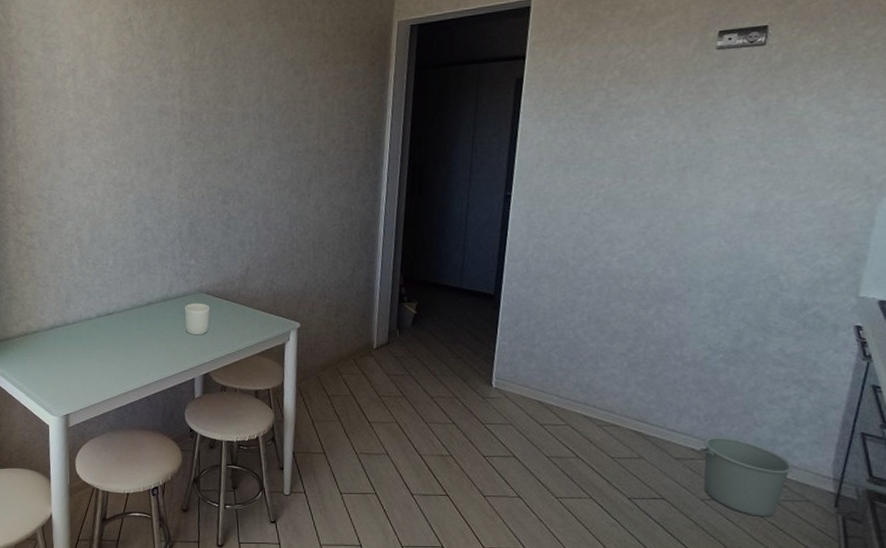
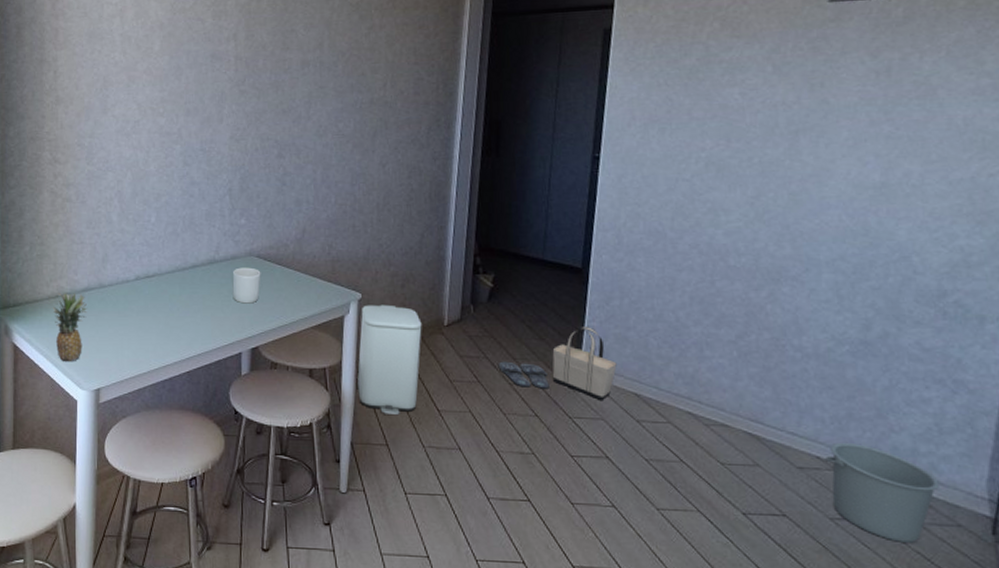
fruit: none [22,331,55,392] -> present [52,293,88,362]
pedal bin: none [298,332,354,428] -> present [357,304,422,416]
slippers: none [420,378,465,400] -> present [498,361,550,389]
shopping bag: none [468,345,524,409] -> present [552,327,617,402]

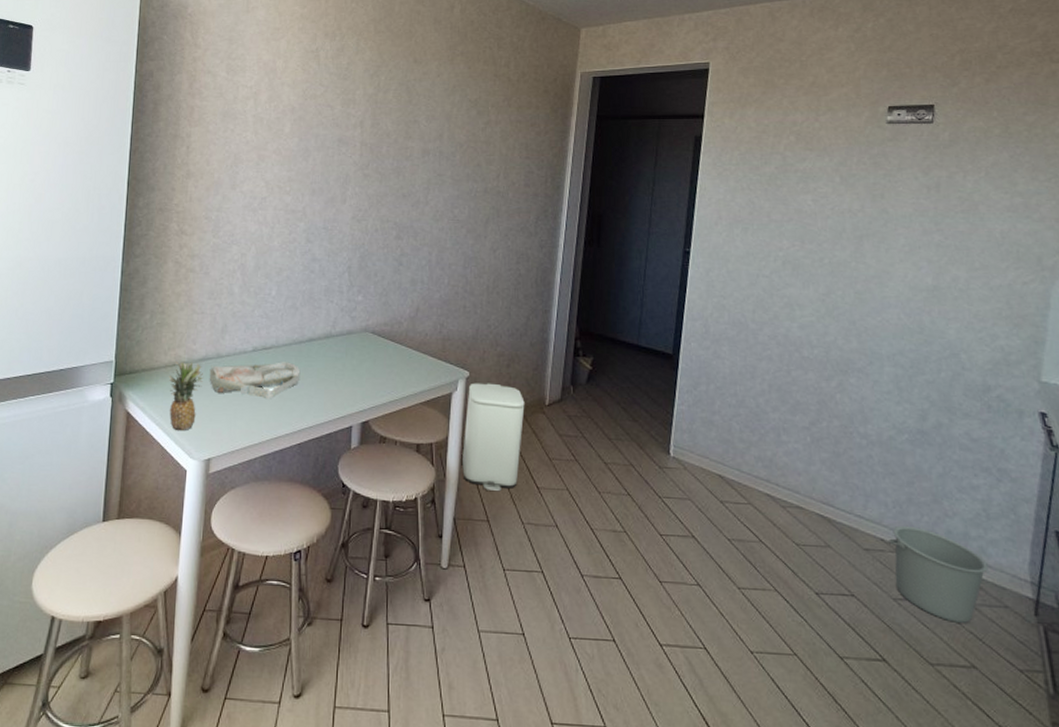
bag: none [93,289,186,328] -> present [209,362,301,400]
mug: present [232,267,261,304] -> none [346,342,375,378]
slippers: present [498,361,550,389] -> none [594,441,641,469]
shopping bag: present [552,327,617,402] -> none [644,410,703,482]

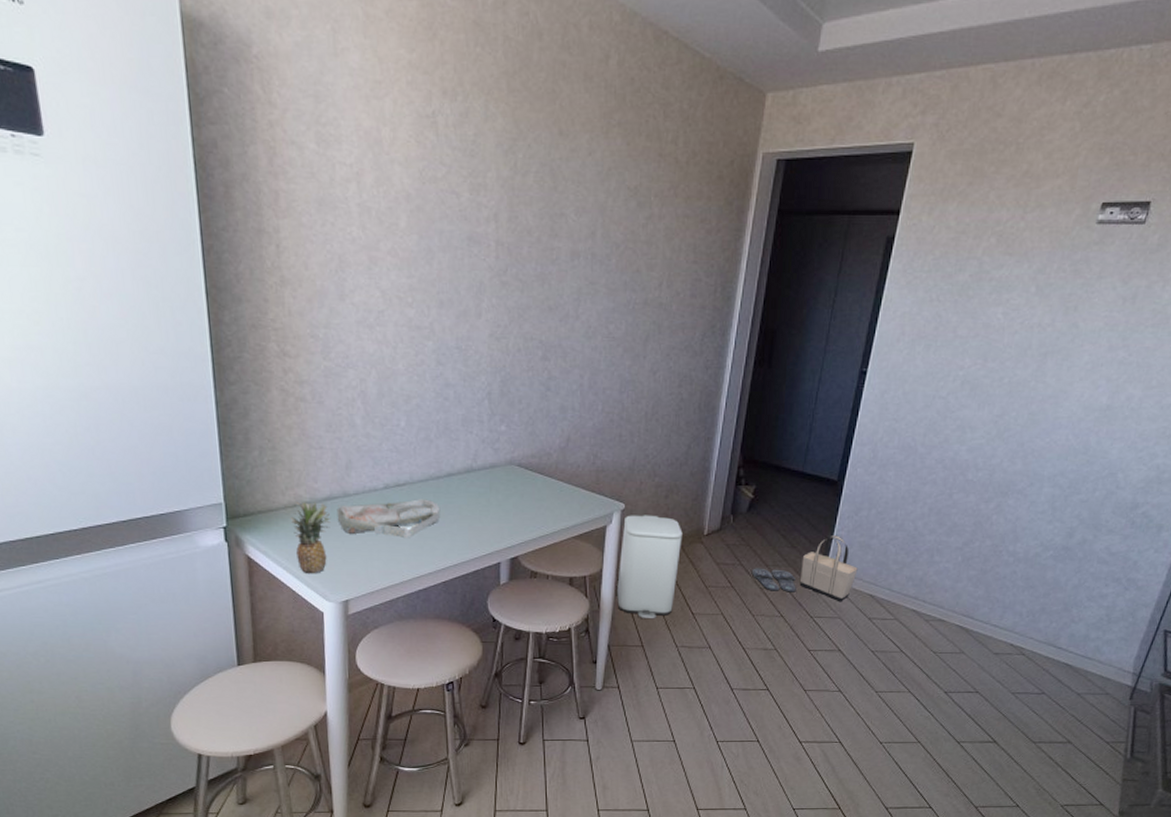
slippers: none [594,441,641,469] -> present [751,568,796,592]
shopping bag: none [644,410,703,482] -> present [800,535,858,602]
bucket: present [889,525,988,623] -> none [1016,631,1099,709]

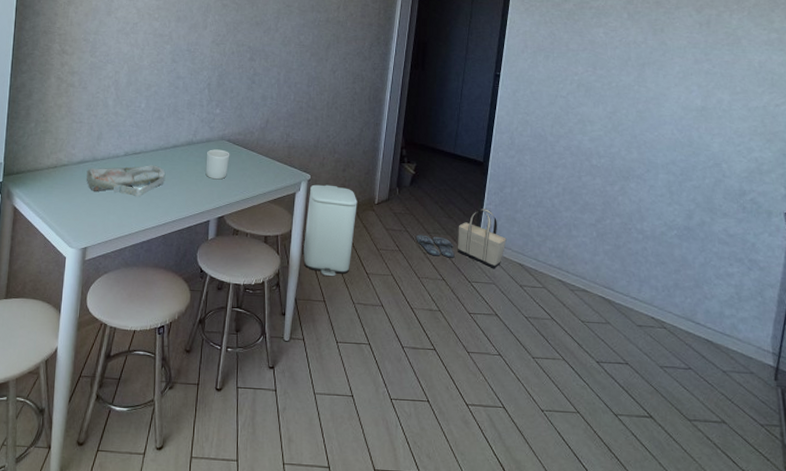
fruit: present [290,502,331,574] -> none [50,164,82,224]
mug: none [491,476,522,514] -> present [205,149,230,180]

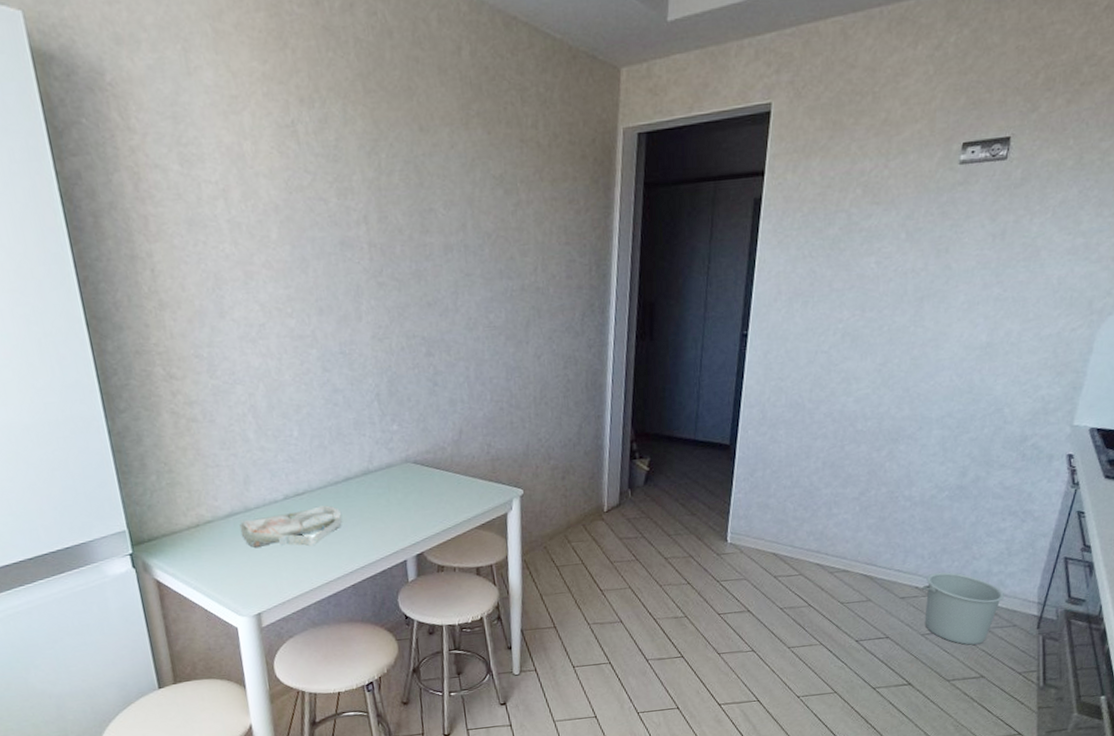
mug: present [205,149,230,180] -> none [389,474,420,512]
pedal bin: present [303,184,357,277] -> none [523,497,583,601]
slippers: present [415,234,455,258] -> none [654,537,700,560]
shopping bag: present [458,209,507,269] -> none [703,498,759,564]
bucket: none [658,306,738,386] -> present [922,572,1004,645]

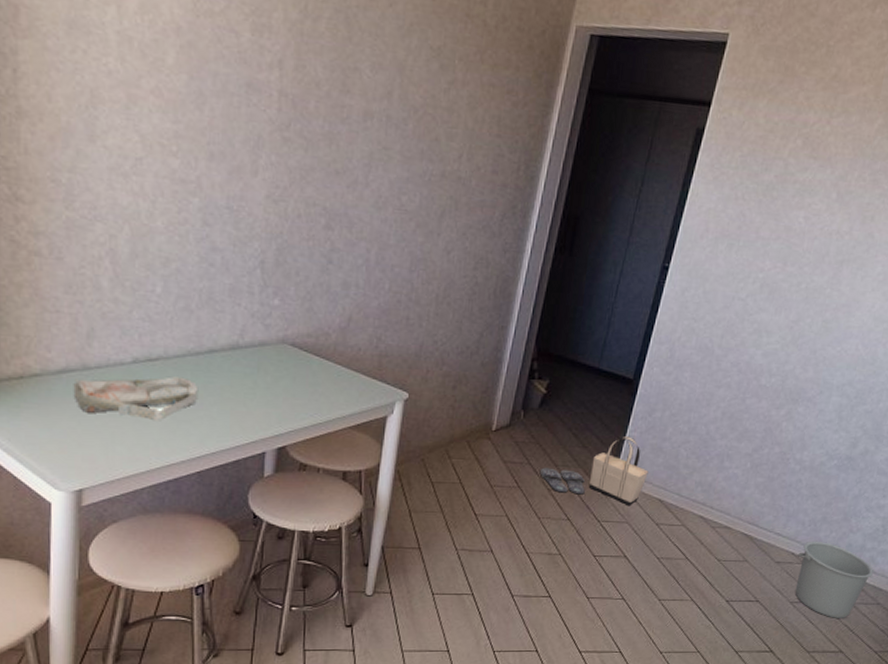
slippers: none [654,537,700,560] -> present [539,467,585,495]
shopping bag: none [703,498,759,564] -> present [589,436,649,507]

